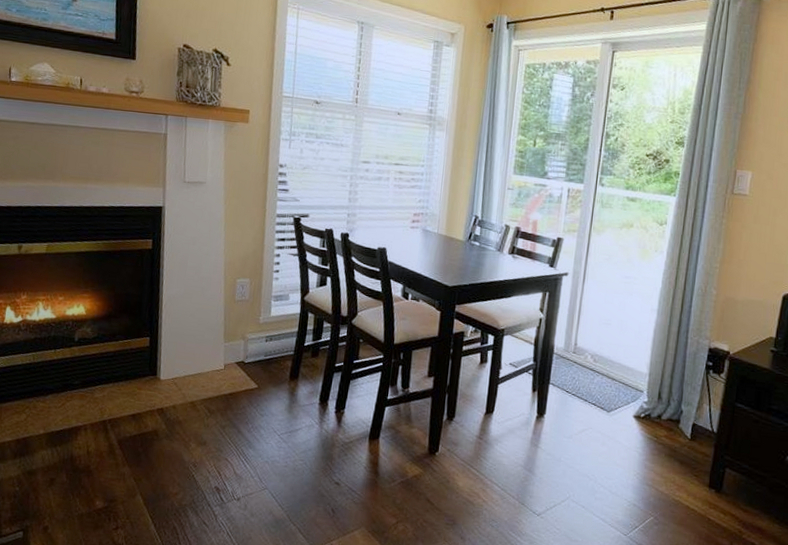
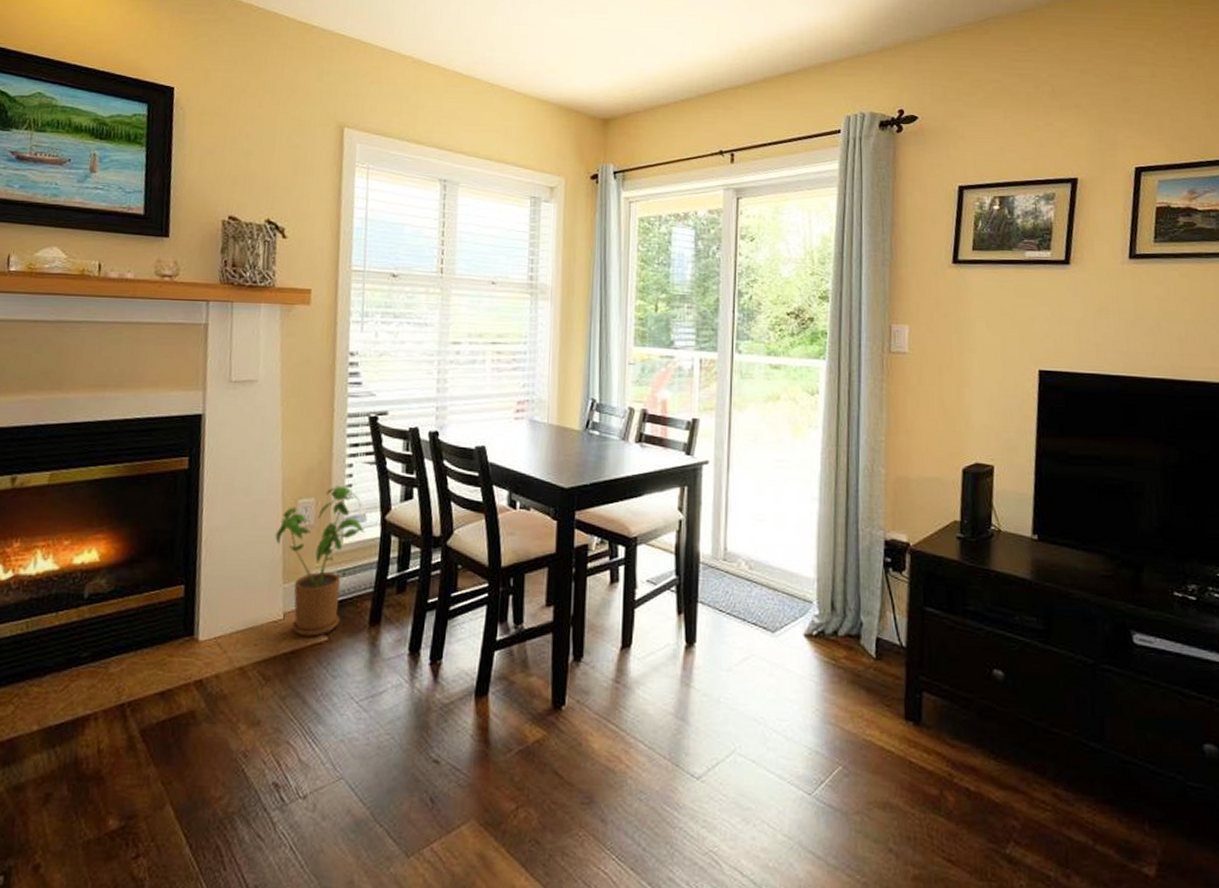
house plant: none [218,270,288,384] -> present [275,485,364,637]

